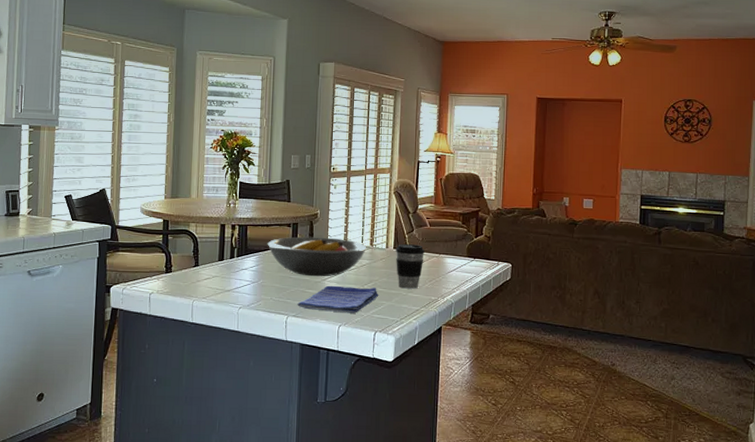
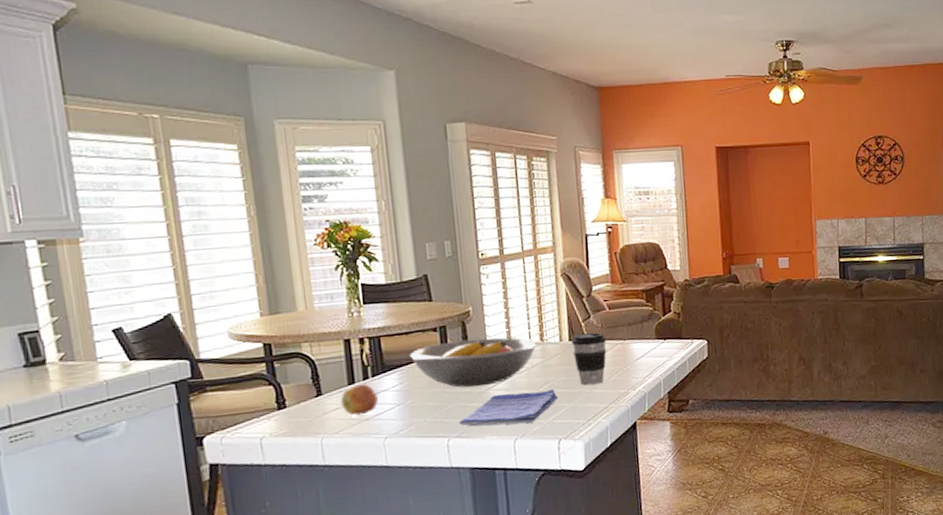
apple: none [211,260,240,287] -> present [341,382,379,416]

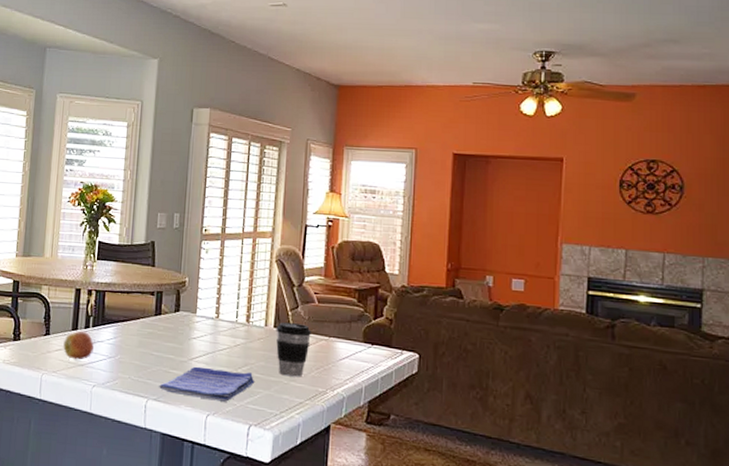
fruit bowl: present [409,337,537,388] -> none [127,307,242,356]

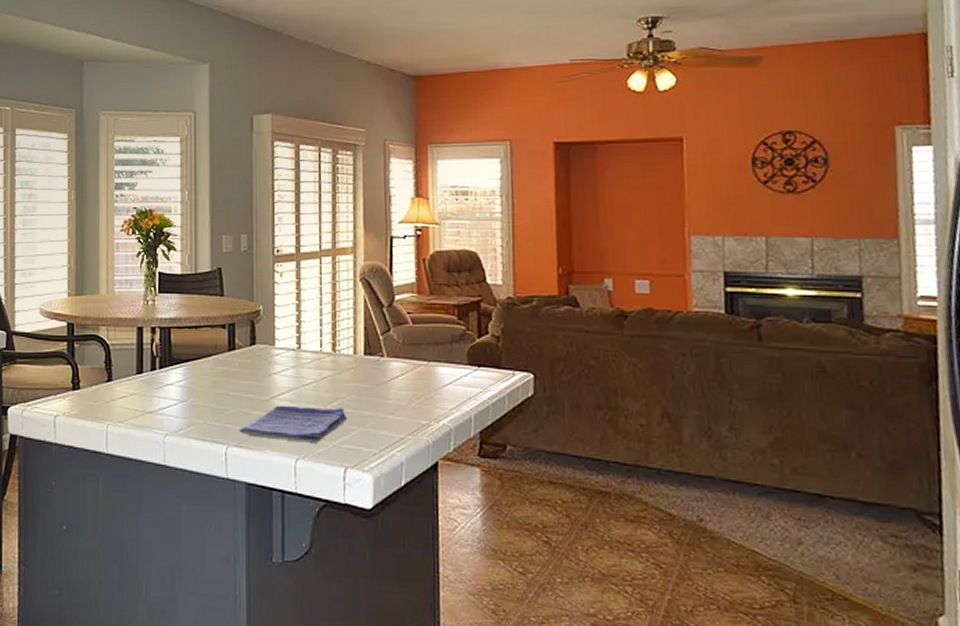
apple: present [63,330,95,360] -> none [128,373,164,407]
coffee cup: present [276,322,311,377] -> none [366,349,408,410]

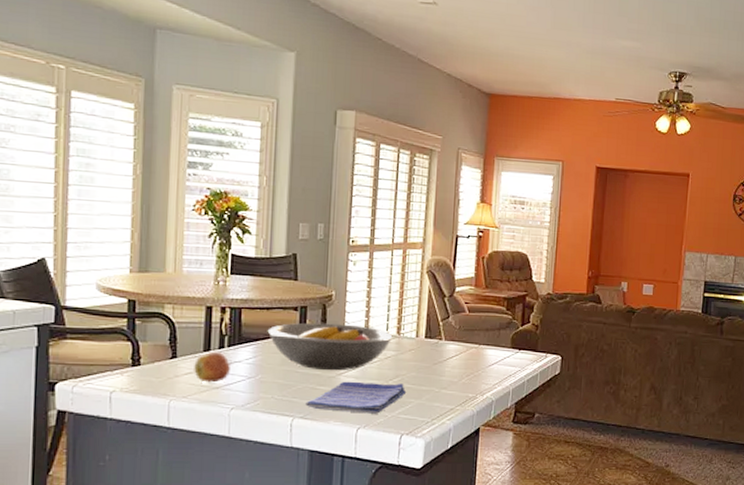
apple: none [128,373,164,407] -> present [194,351,232,383]
fruit bowl: none [196,341,328,394] -> present [267,322,393,371]

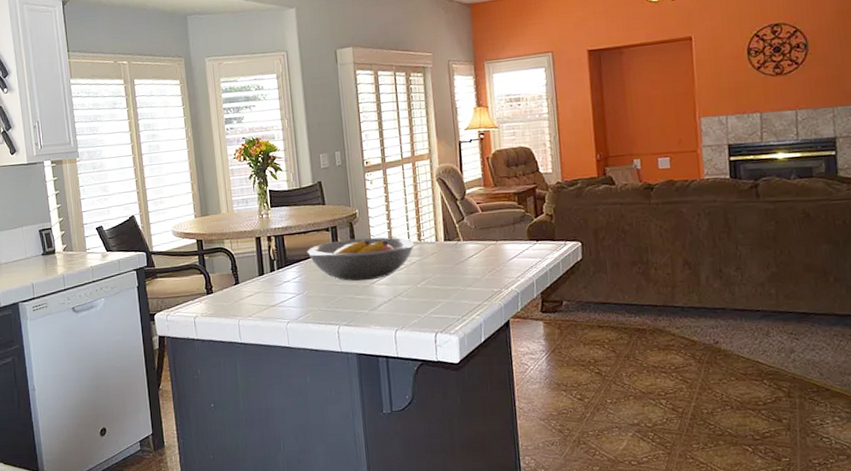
apple: present [194,351,232,383] -> none [253,274,282,302]
dish towel: present [305,381,407,415] -> none [347,286,435,317]

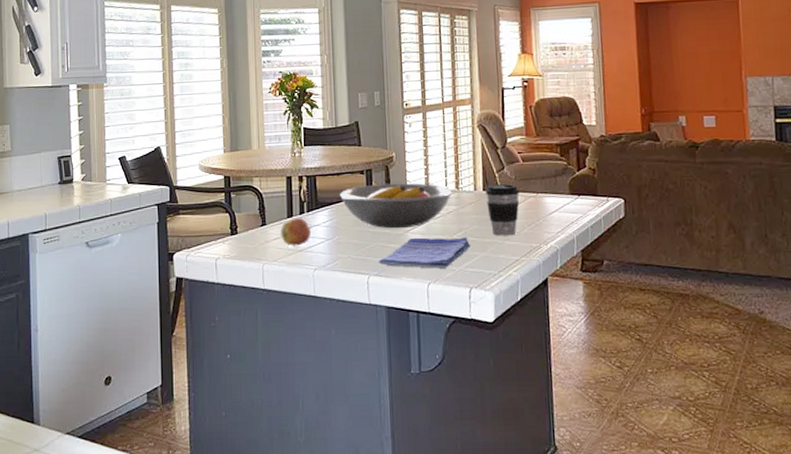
apple: none [253,274,282,302] -> present [281,216,312,246]
dish towel: none [347,286,435,317] -> present [379,237,471,270]
coffee cup: none [446,233,480,283] -> present [485,184,520,236]

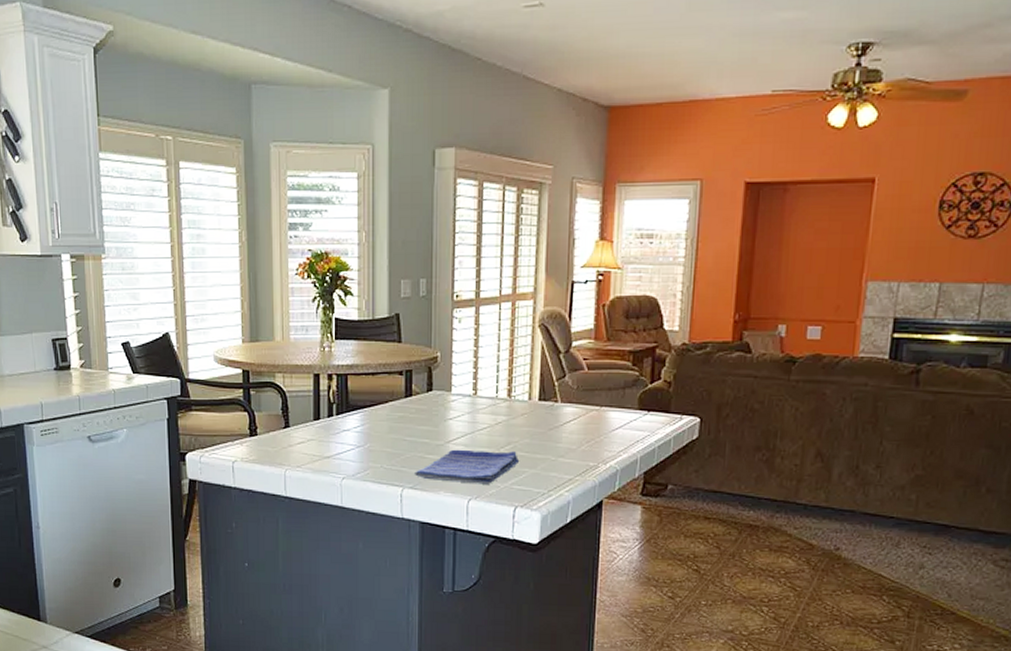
apple: present [281,216,312,246] -> none [306,419,341,452]
fruit bowl: present [339,183,453,229] -> none [373,387,503,439]
coffee cup: present [485,184,520,236] -> none [541,394,580,453]

